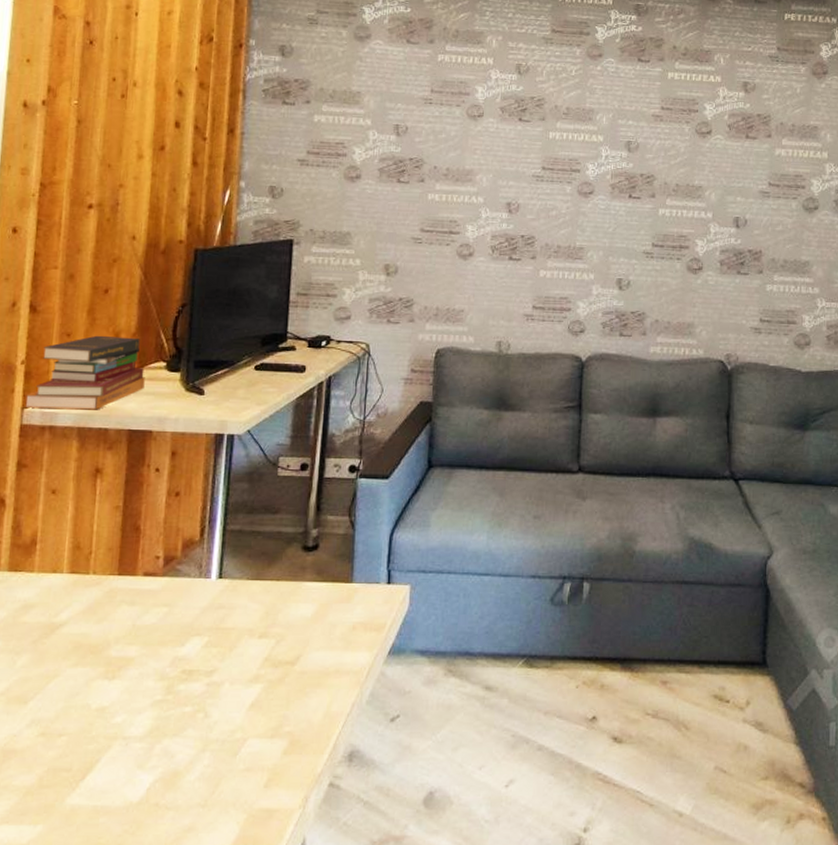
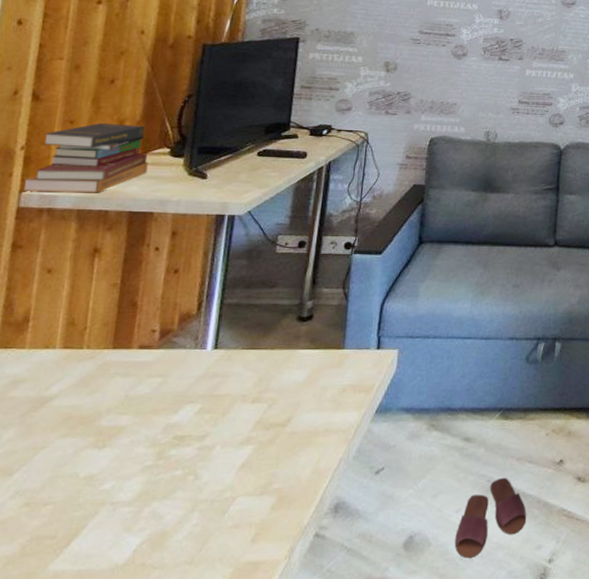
slippers: none [479,732,557,820] -> present [455,477,526,558]

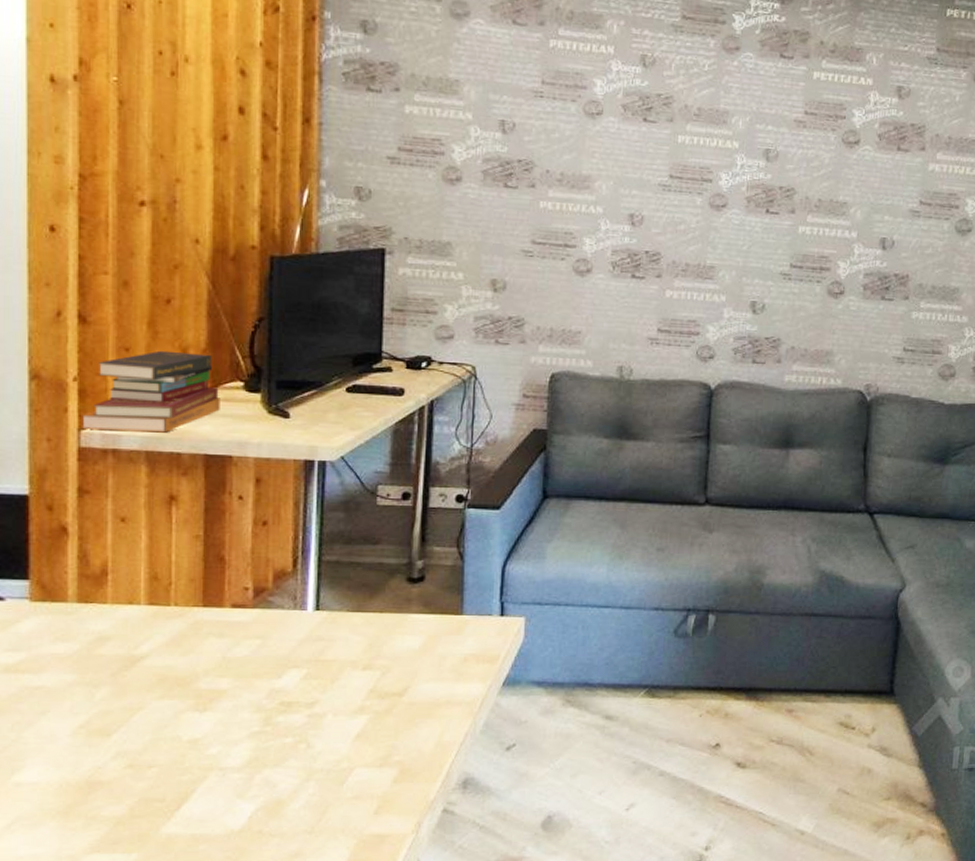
slippers: present [455,477,526,558] -> none [598,759,678,841]

